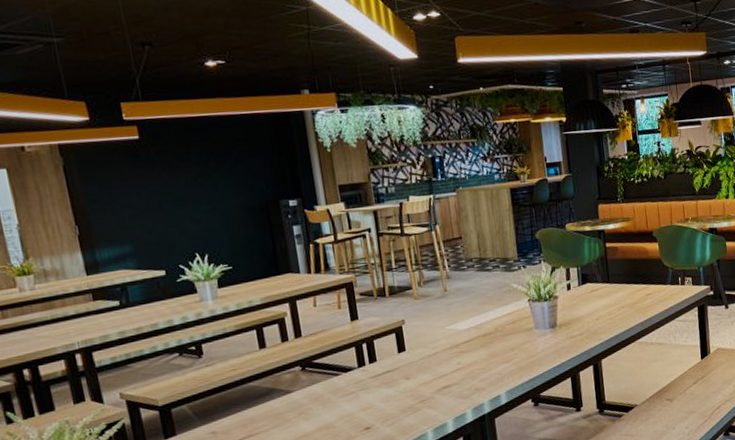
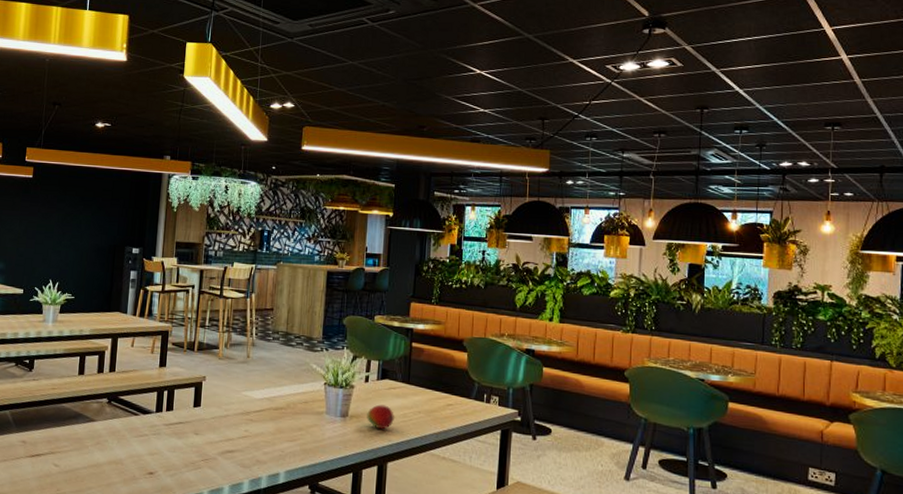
fruit: none [574,307,602,332] -> present [367,404,395,430]

